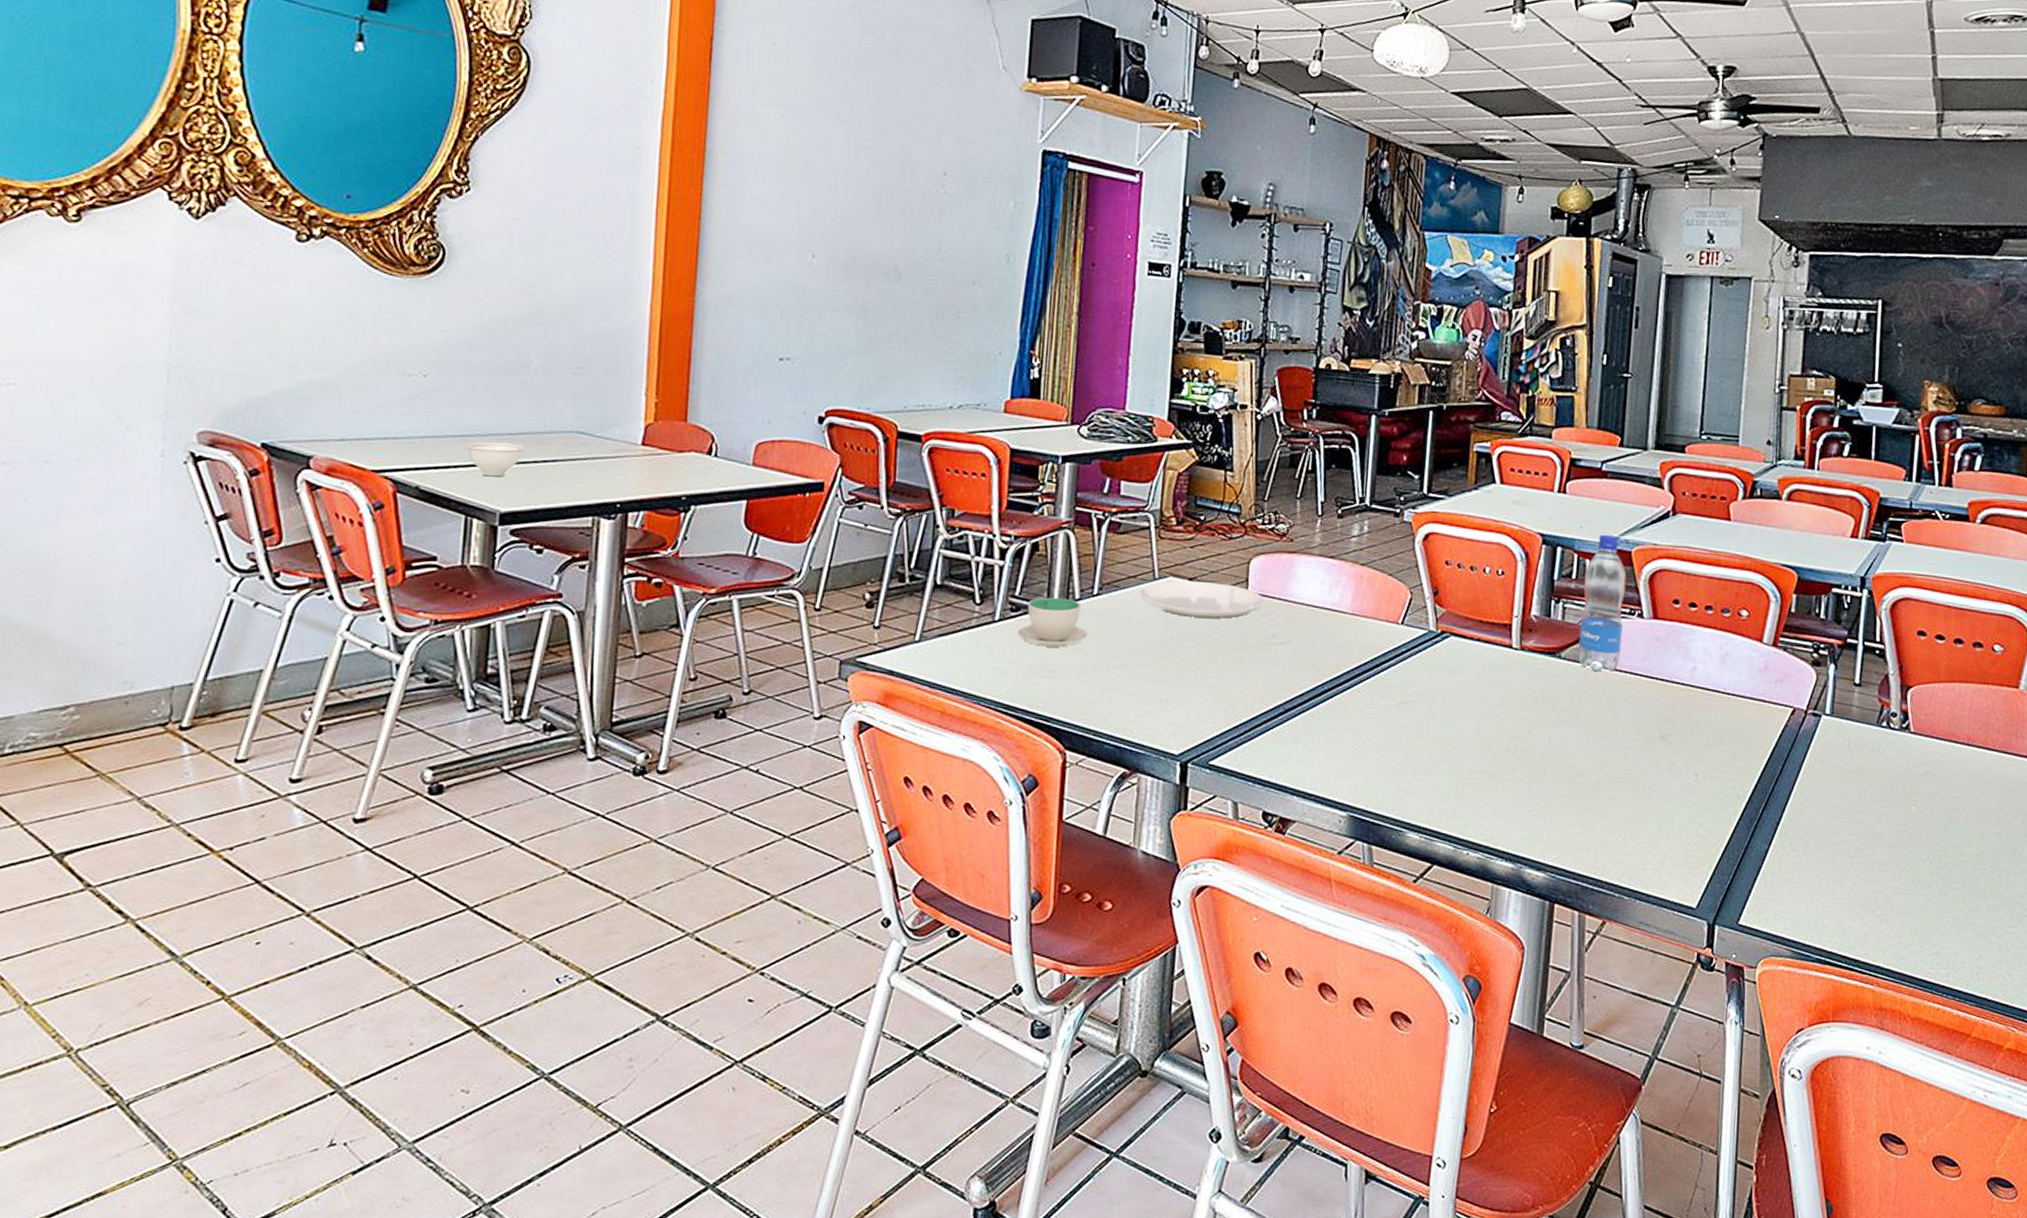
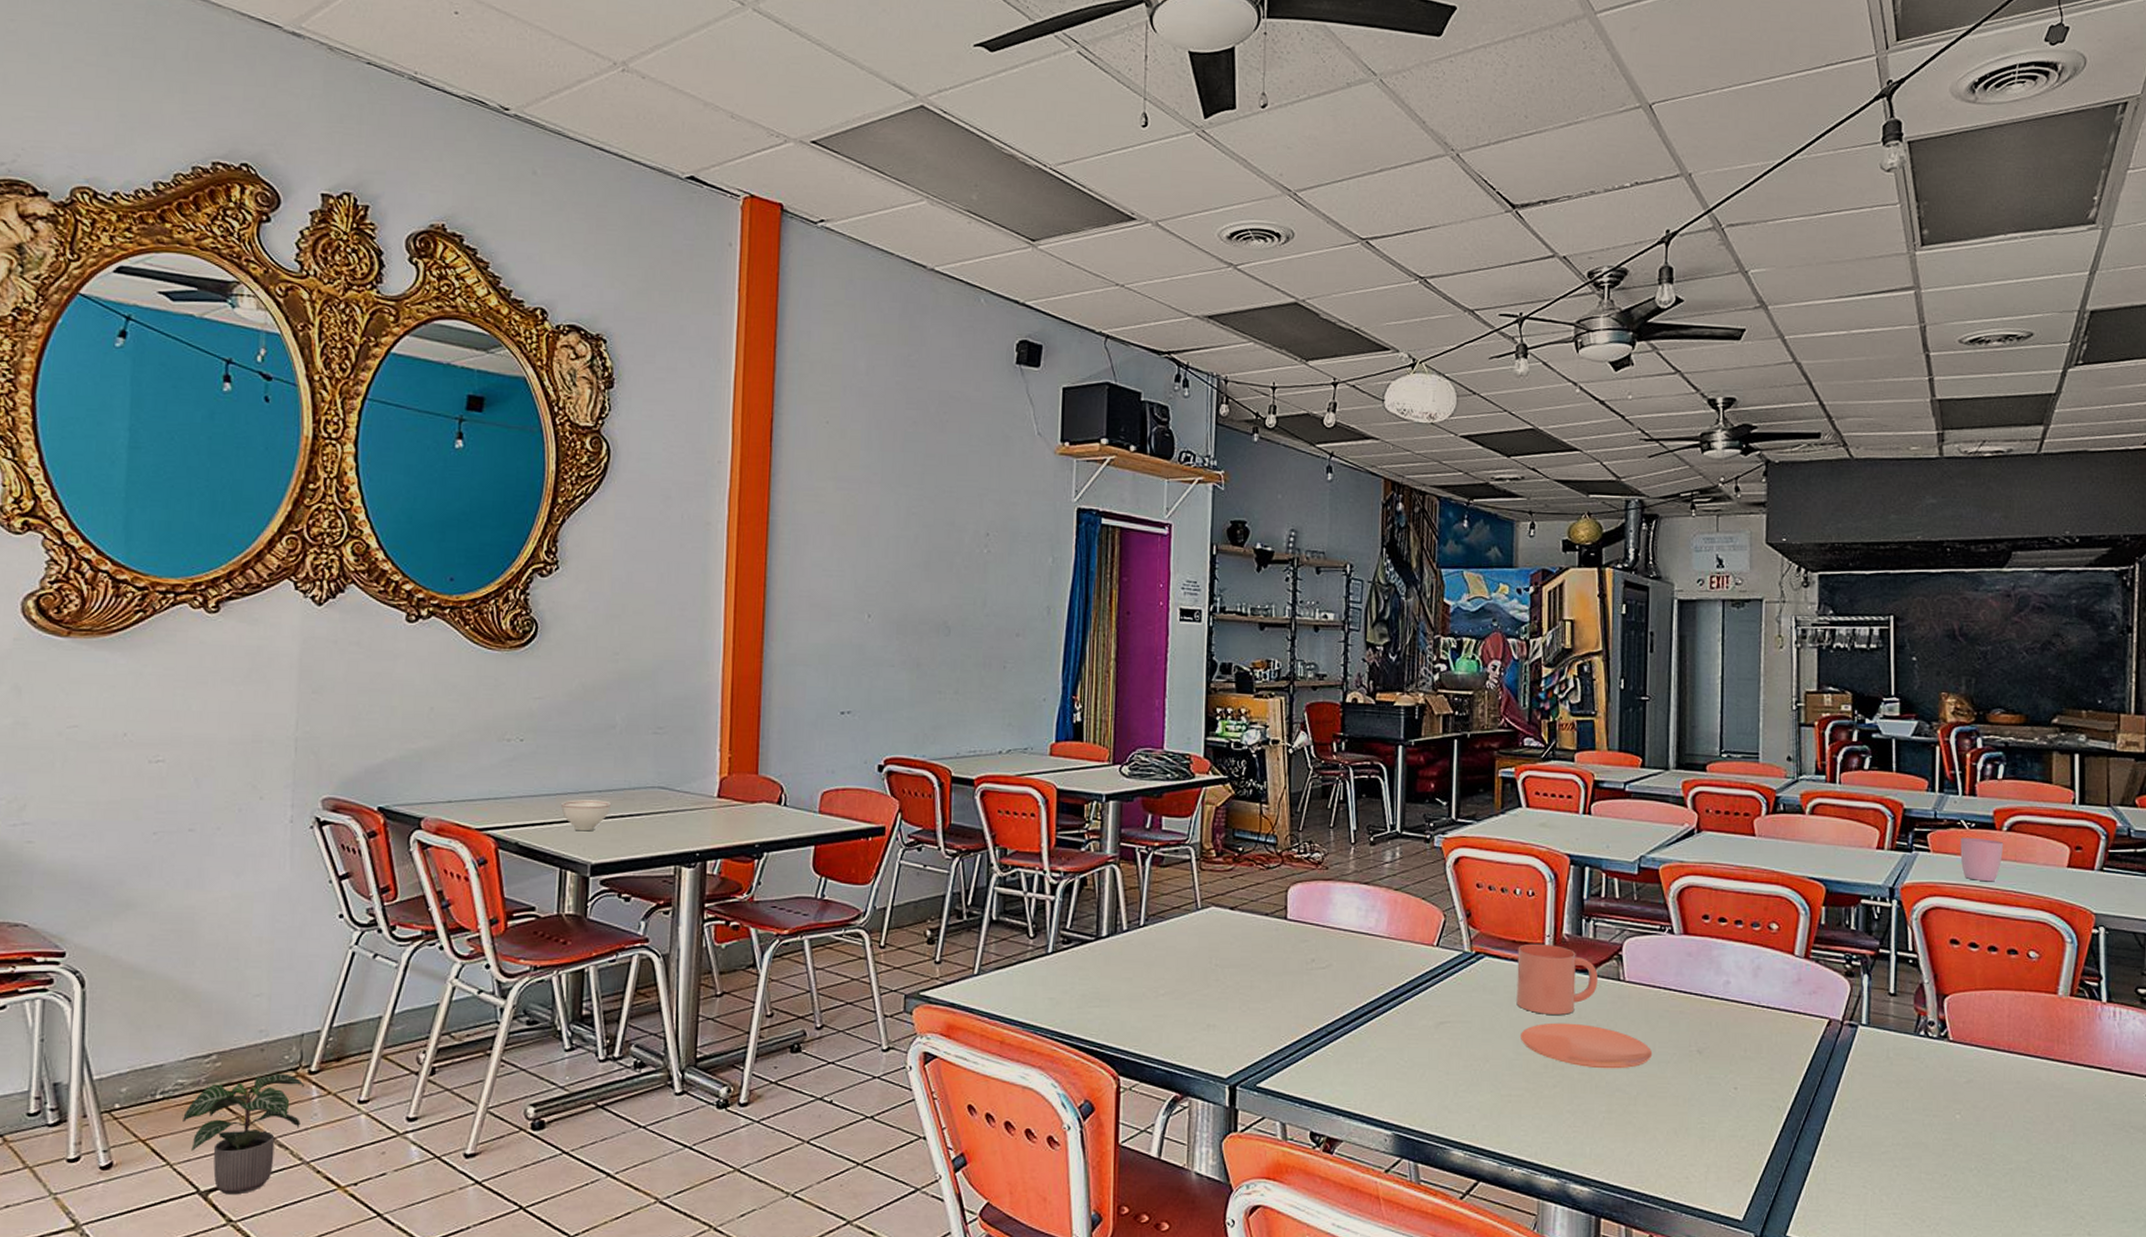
potted plant: none [35,728,174,858] -> present [183,1073,304,1195]
cup: present [1017,597,1087,647] -> none [1069,929,1136,977]
plate: present [1140,580,1265,619] -> none [1184,909,1304,945]
mug: none [1480,623,1564,698] -> present [1516,943,1598,1015]
plate: none [1483,705,1616,754] -> present [1521,1022,1653,1069]
bottle: present [1578,535,1627,673] -> none [1611,854,1655,988]
cup: none [1933,528,1977,575] -> present [1960,837,2004,882]

